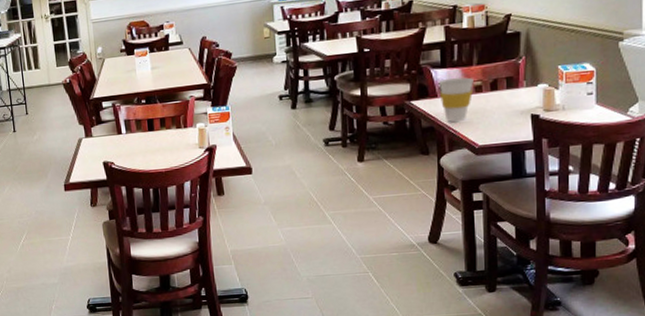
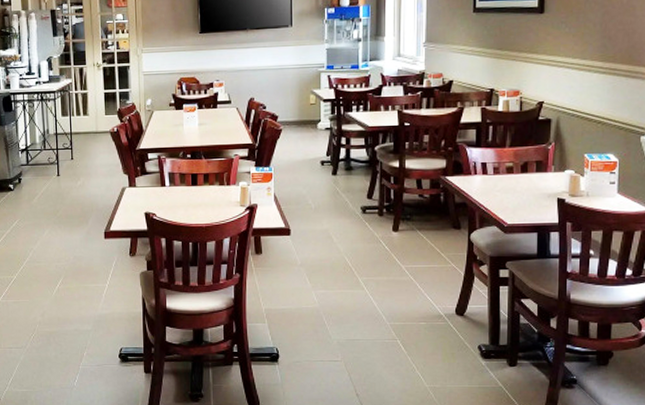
cup: present [438,77,474,123] -> none [473,158,506,201]

